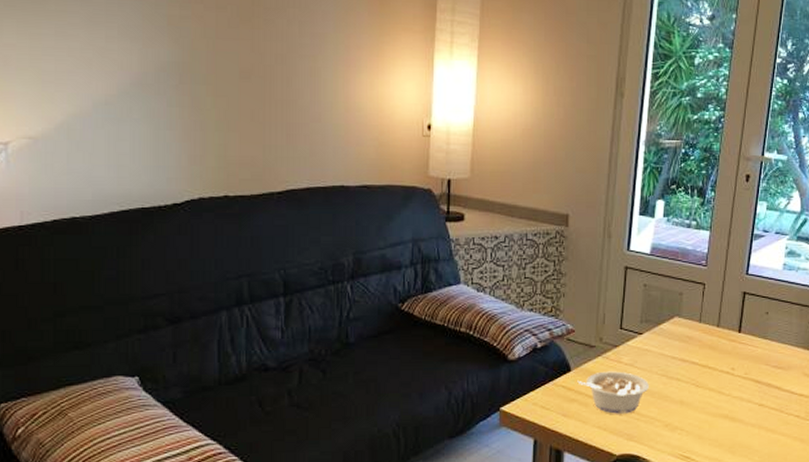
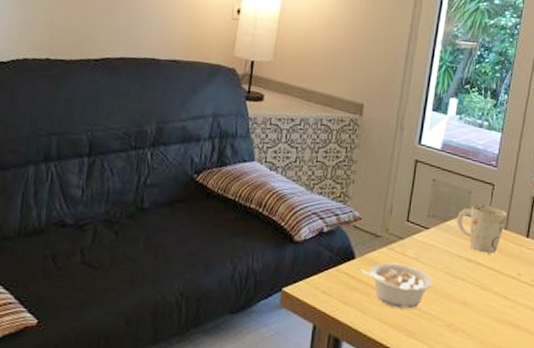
mug: none [670,305,719,352] -> present [457,204,507,254]

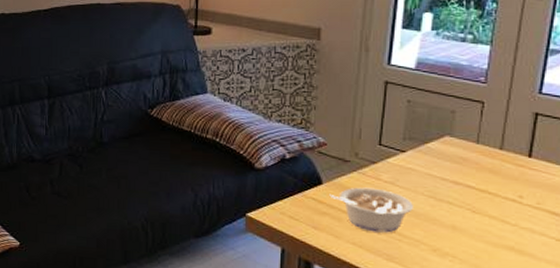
mug: present [457,204,507,254] -> none [439,124,502,176]

